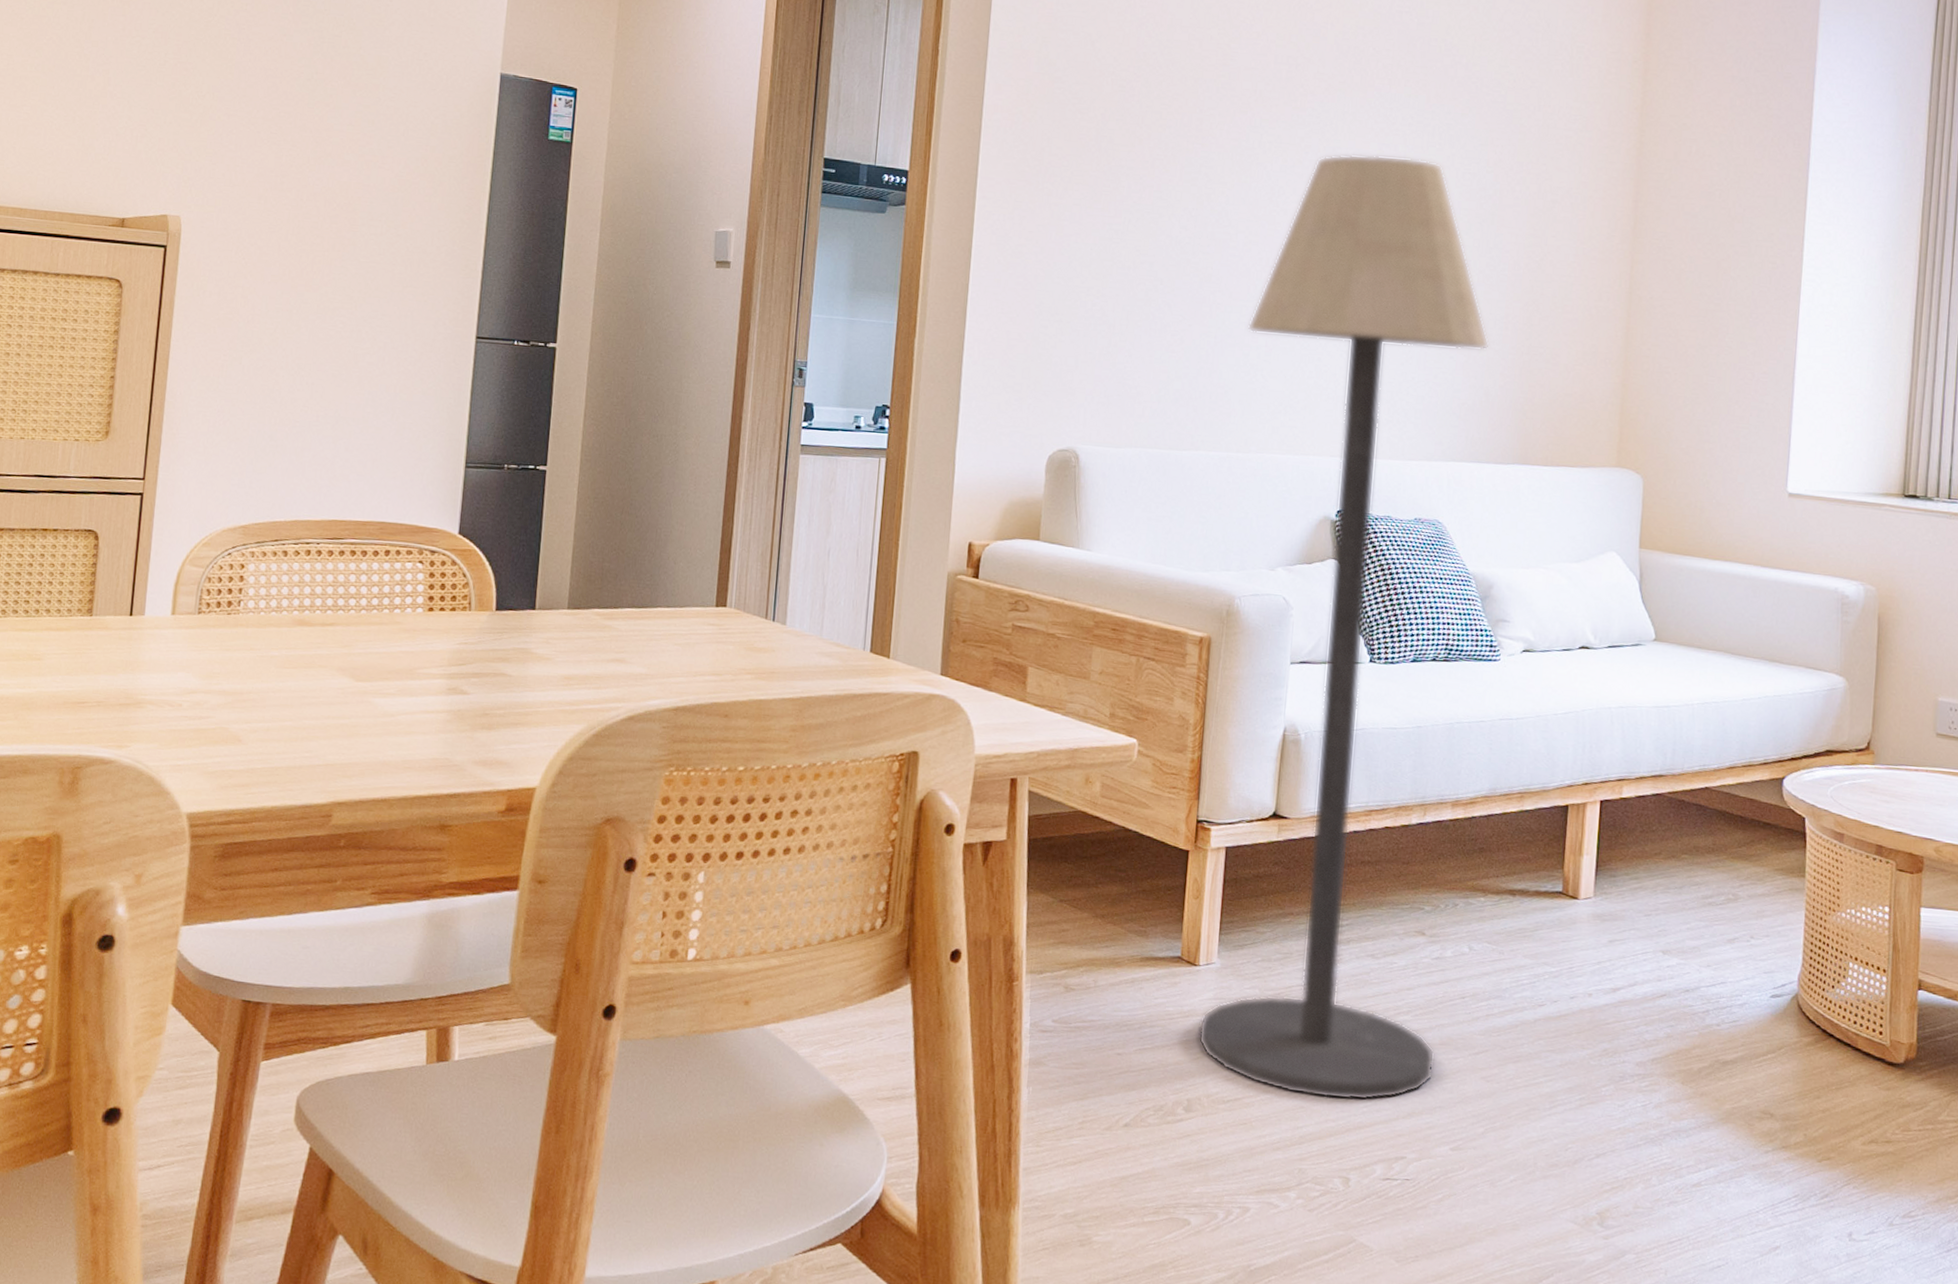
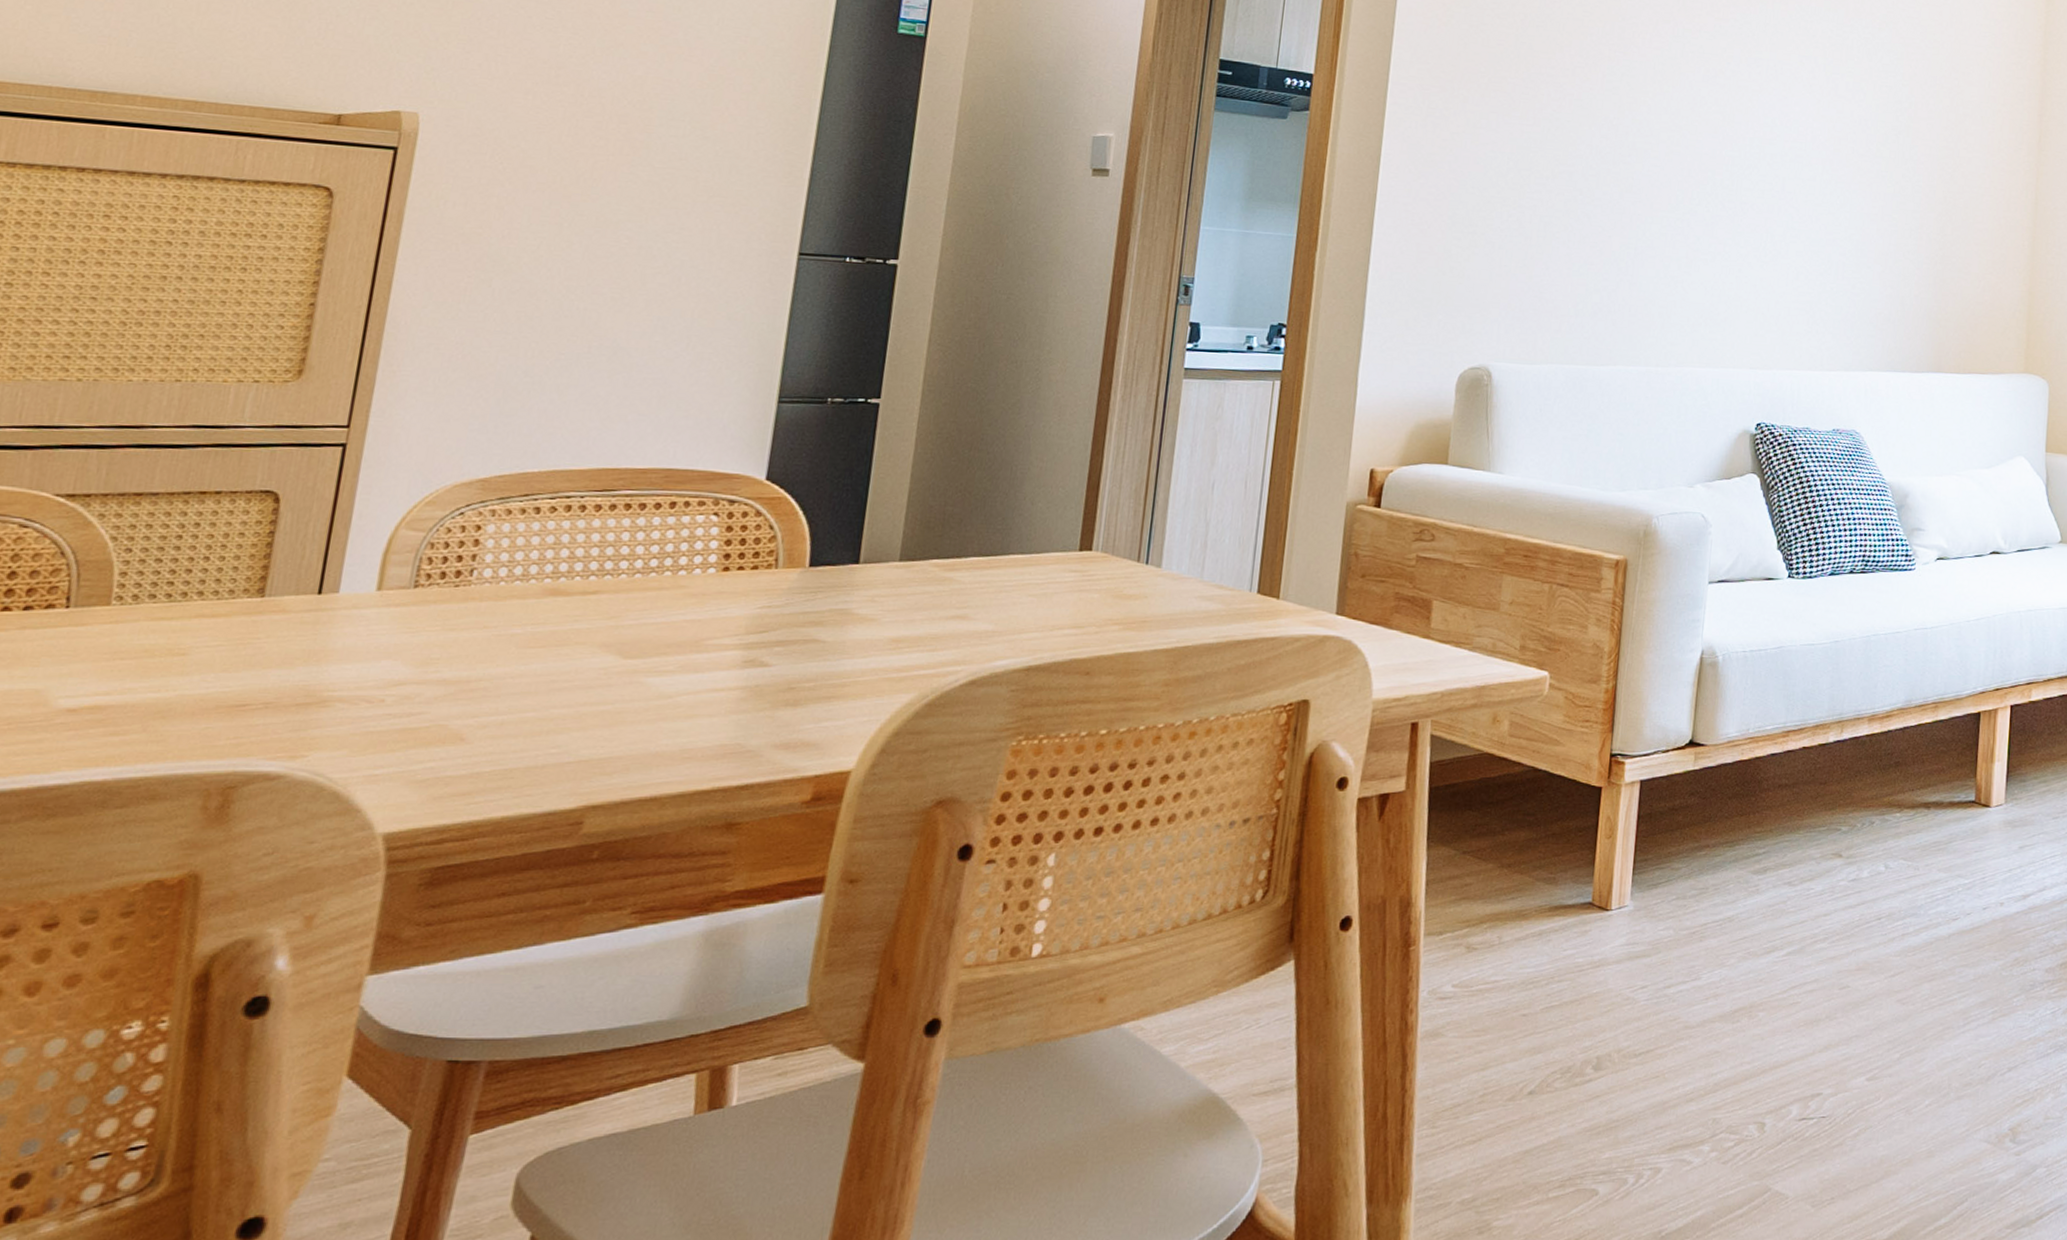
floor lamp: present [1198,154,1490,1101] -> none [1609,65,1905,1041]

